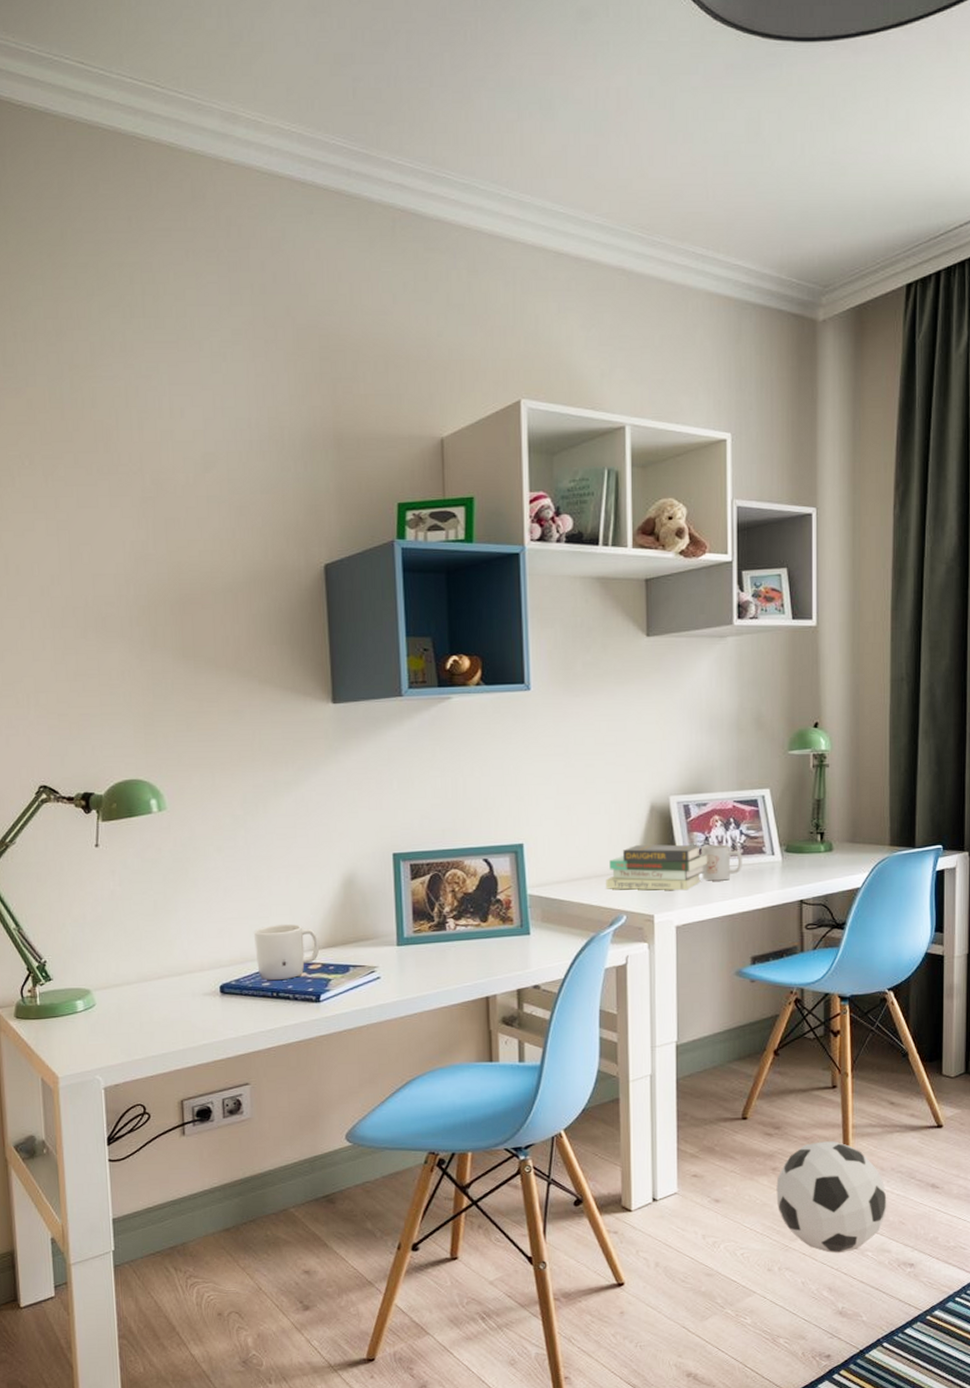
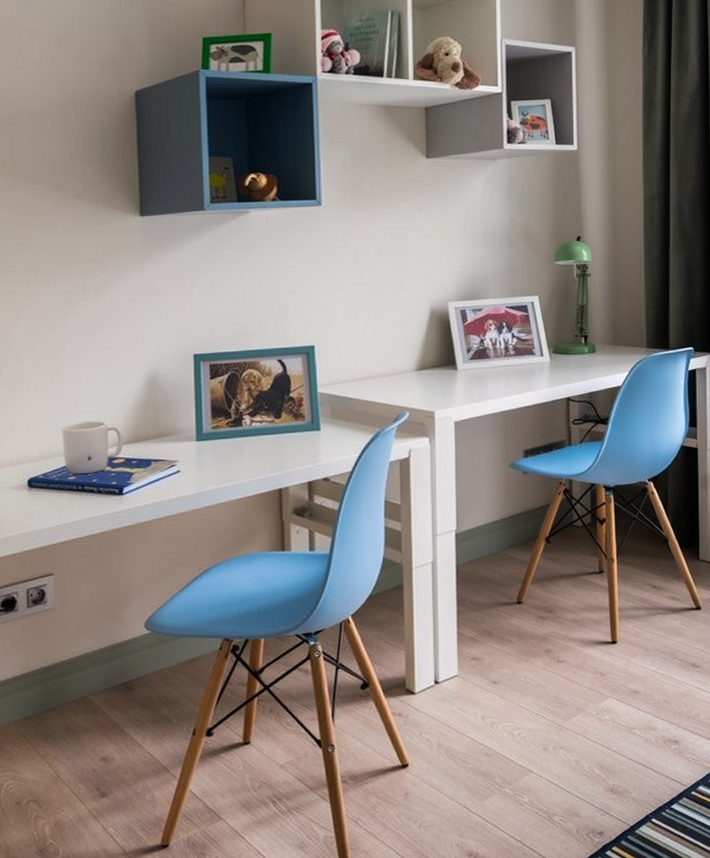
books: present [606,844,708,891] -> none [390,346,484,389]
mug: present [701,844,742,881] -> none [476,346,514,380]
soccer ball: present [776,1141,888,1254] -> none [550,623,653,732]

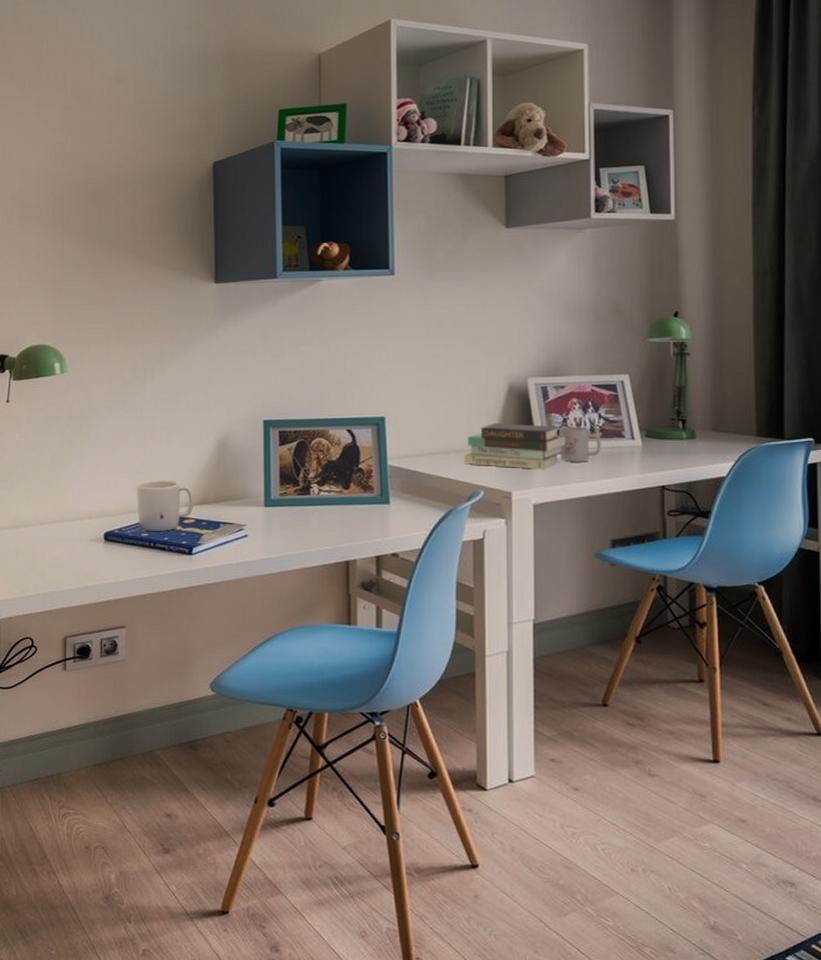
books: none [390,346,484,389] -> present [464,424,566,470]
mug: none [476,346,514,380] -> present [559,426,601,462]

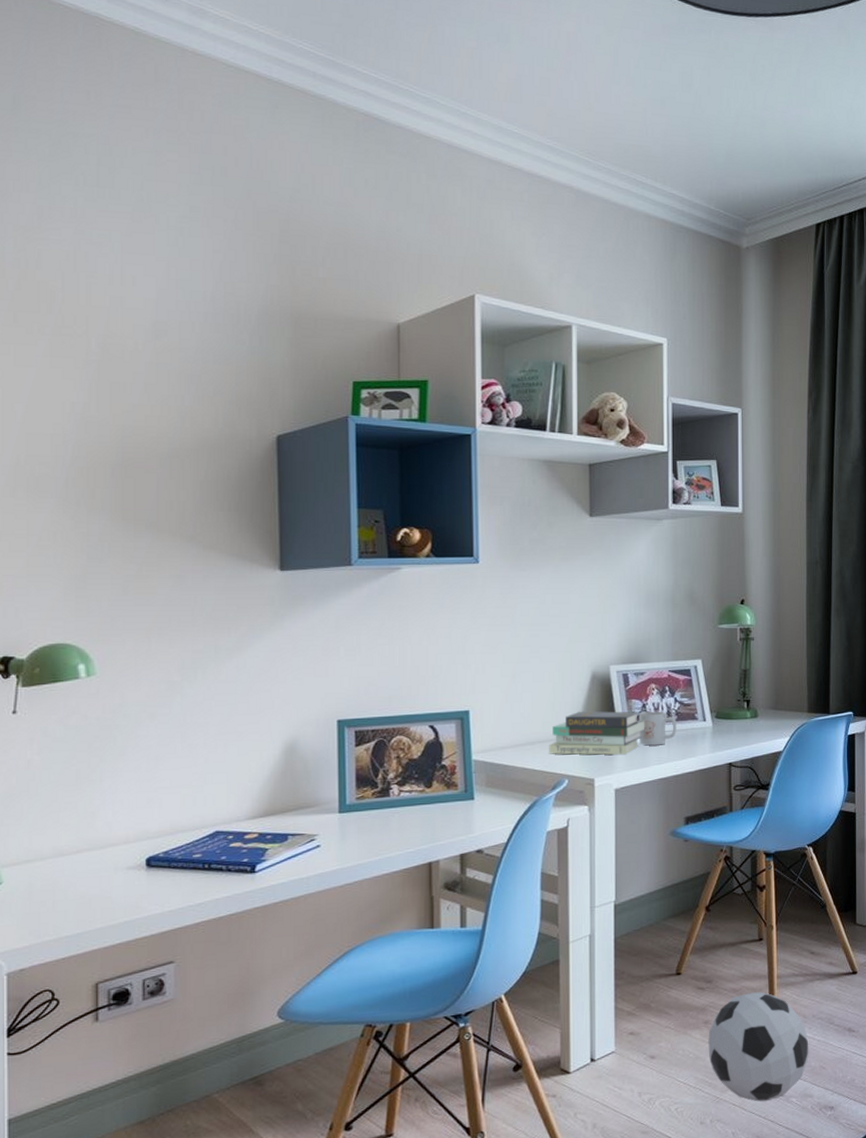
mug: present [136,480,194,532] -> none [185,792,257,852]
soccer ball: none [639,738,764,862] -> present [708,992,810,1102]

